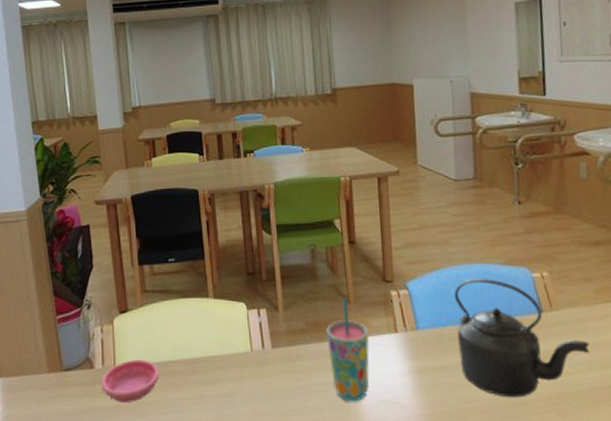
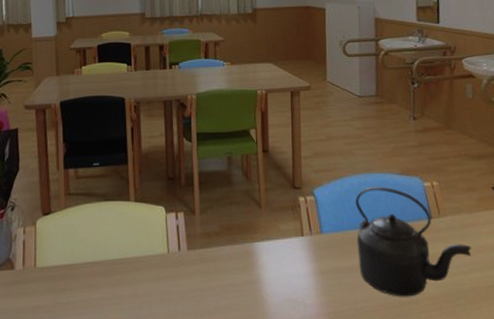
saucer: present [101,359,159,402] -> none [20,261,79,303]
cup: present [326,298,370,402] -> none [239,203,278,302]

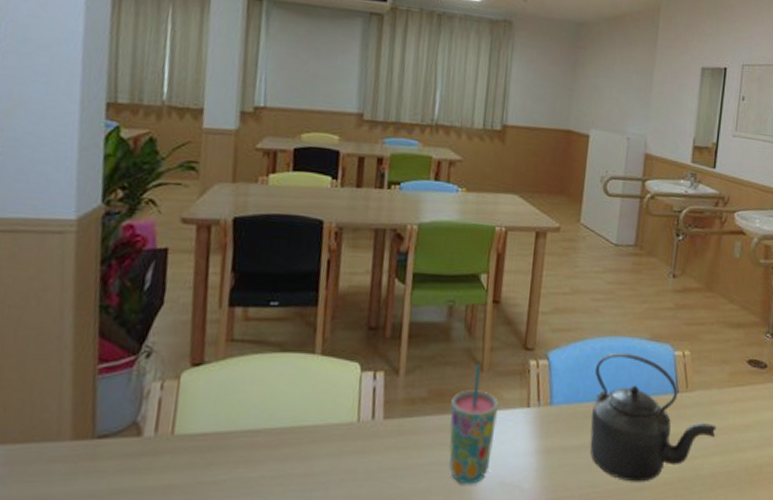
cup: none [239,203,278,302] -> present [449,364,498,485]

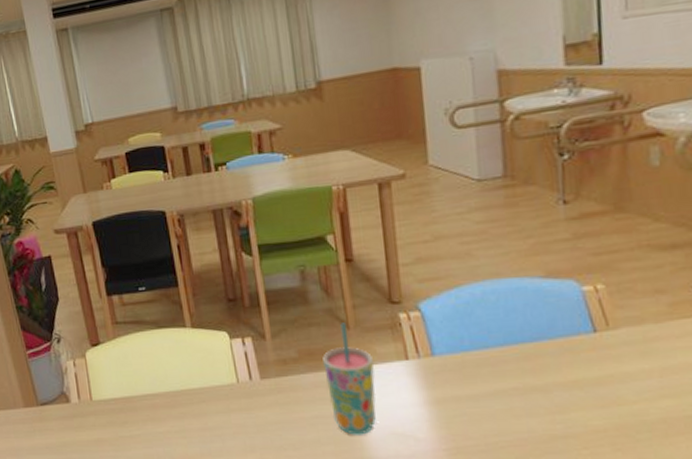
kettle: present [590,352,716,482] -> none [478,294,661,430]

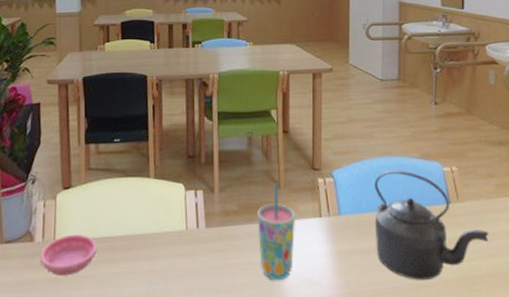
saucer: none [78,393,139,436] -> present [39,234,97,276]
kettle: none [478,294,661,430] -> present [374,169,489,281]

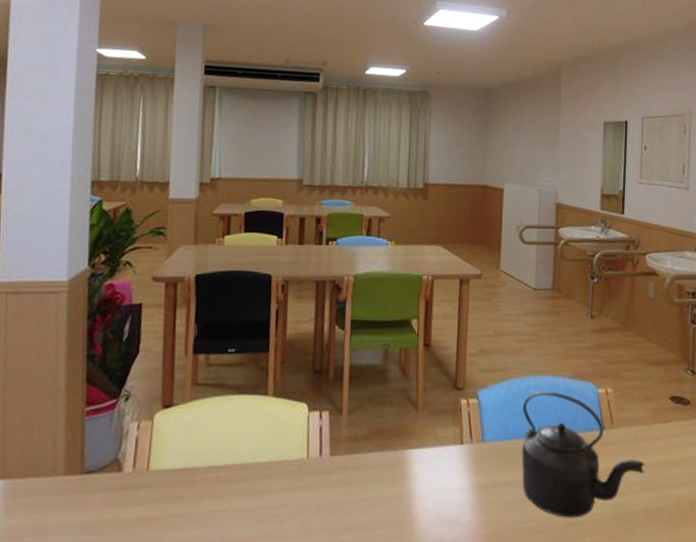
saucer: present [39,234,97,276] -> none [127,463,200,514]
cup: present [257,183,295,281] -> none [390,404,433,519]

